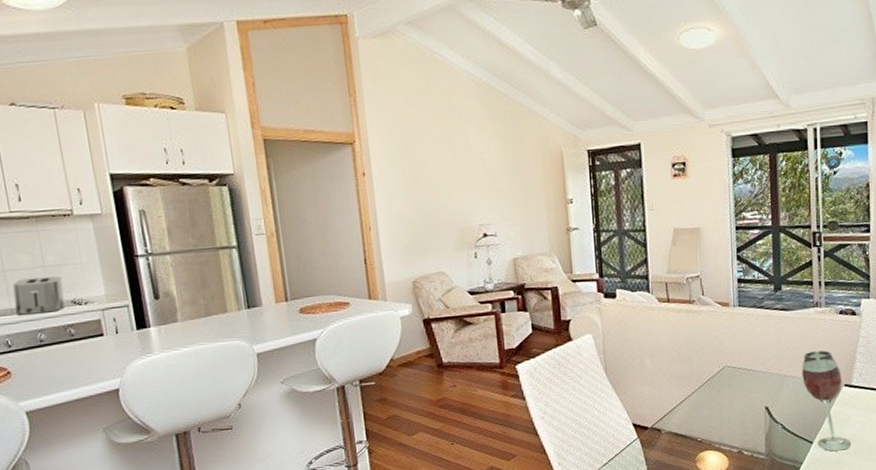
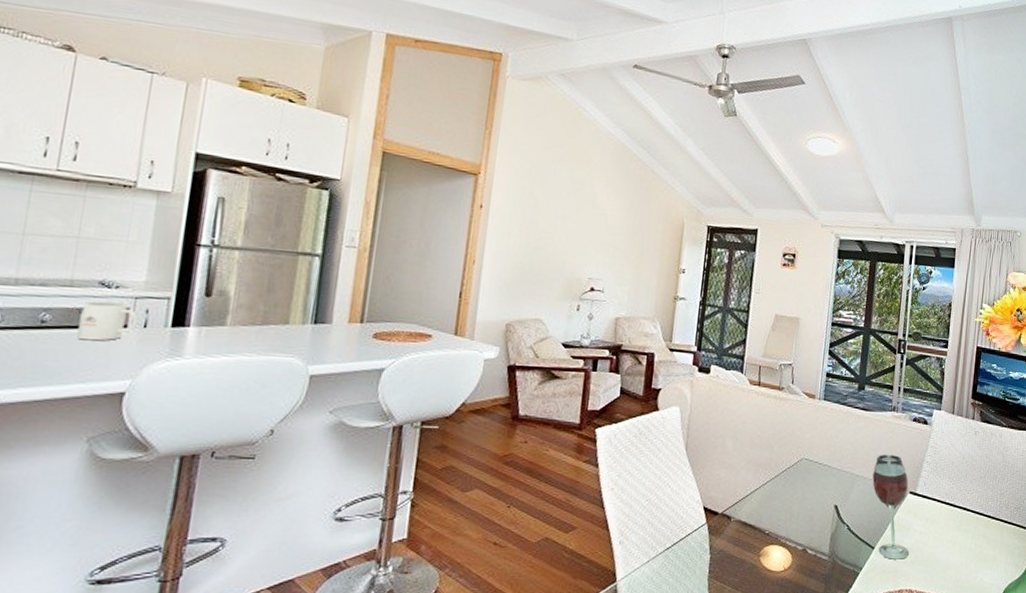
toaster: present [12,276,65,317] -> none [20,246,97,292]
mug: none [65,315,110,352] -> present [77,301,138,341]

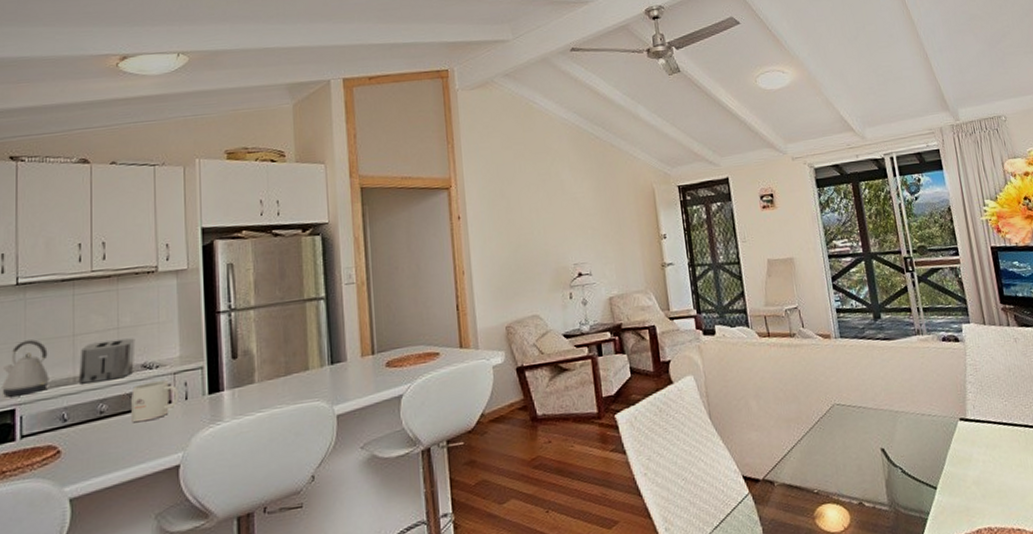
toaster: none [20,246,97,292] -> present [78,338,136,386]
wineglass: present [872,455,909,559] -> none [912,381,977,497]

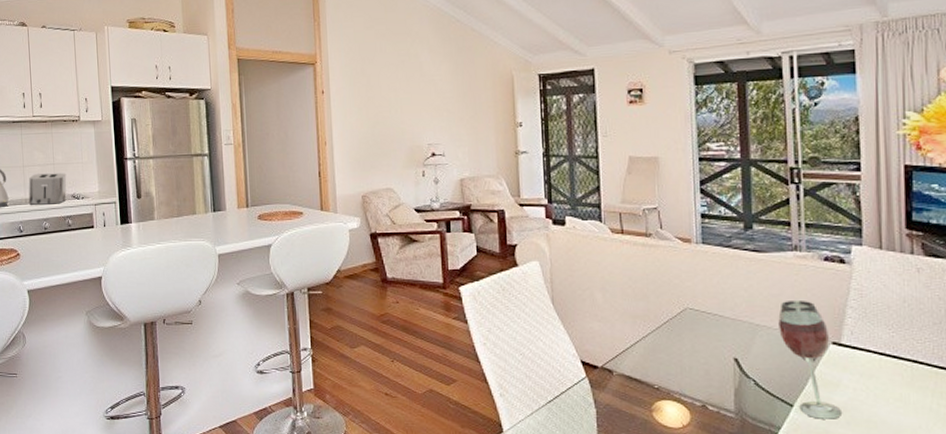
mug: present [131,380,179,423] -> none [65,208,99,240]
wineglass: none [912,381,977,497] -> present [778,301,841,419]

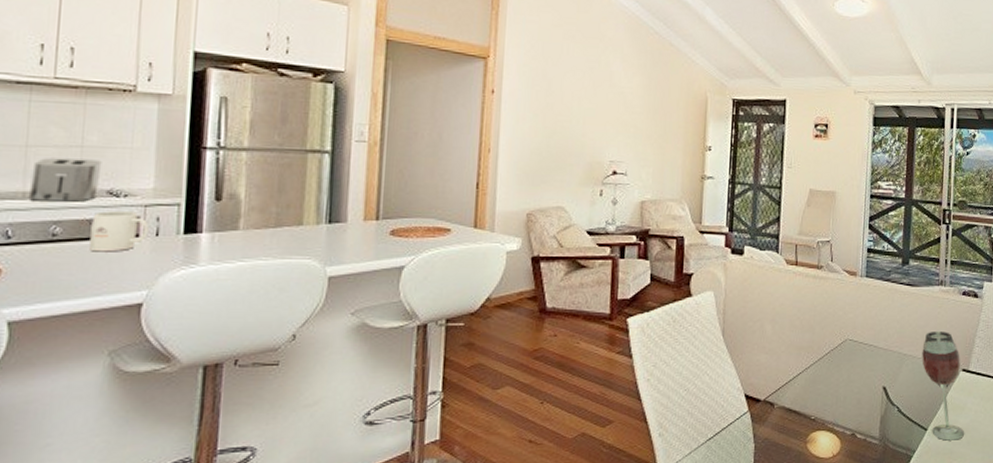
mug: none [65,208,99,240] -> present [90,210,149,252]

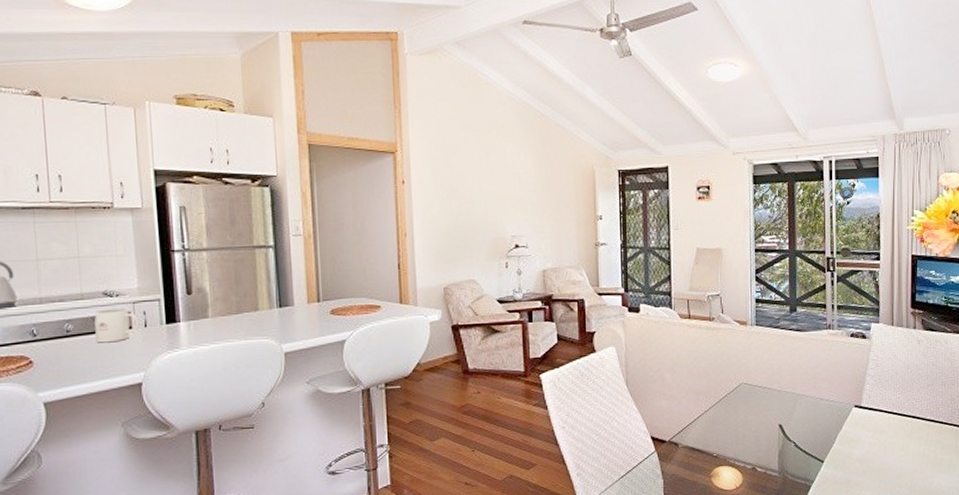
toaster: present [28,158,102,203] -> none [44,267,96,306]
wineglass: present [922,332,964,441] -> none [814,371,859,471]

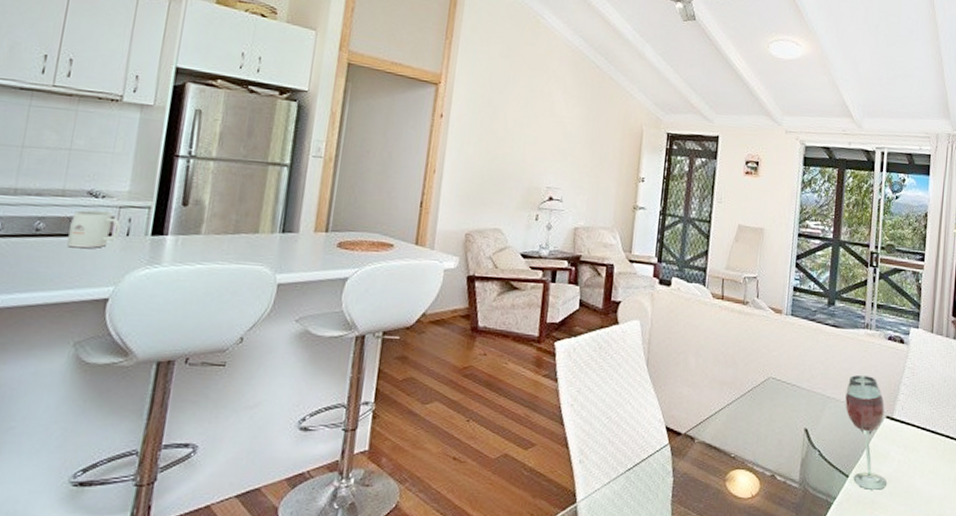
wineglass: none [814,371,859,471] -> present [845,375,887,490]

